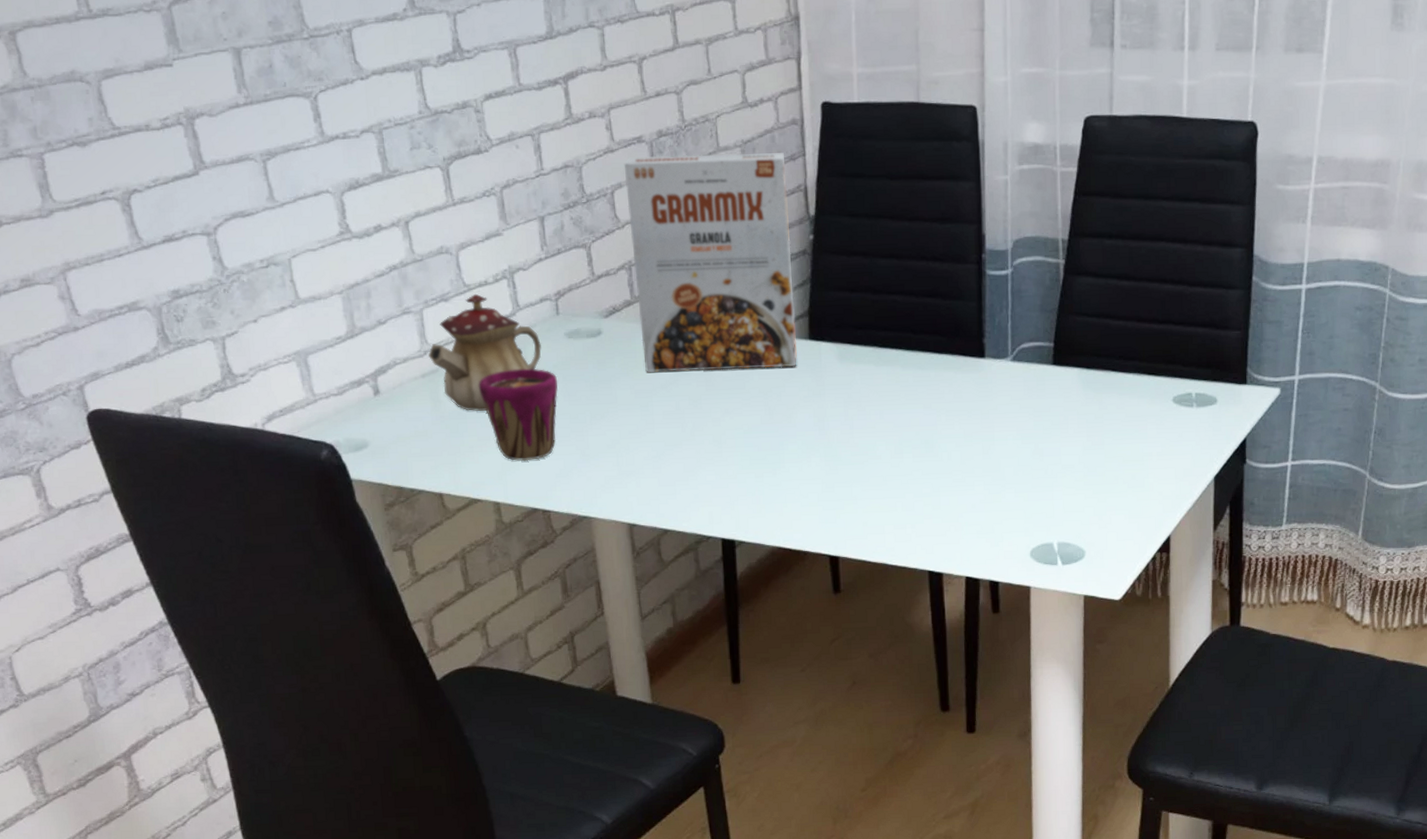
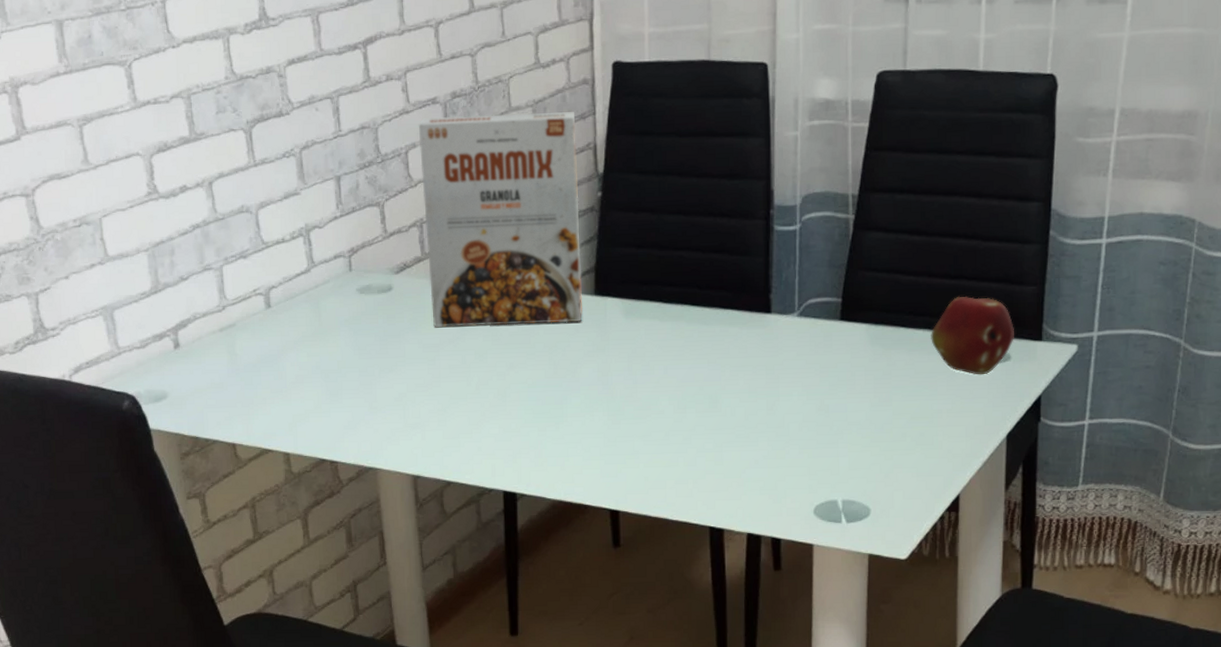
teapot: present [428,293,541,411] -> none [227,250,334,364]
cup: present [478,368,558,462] -> none [272,323,349,413]
fruit: none [1140,340,1220,419] -> present [931,296,1014,375]

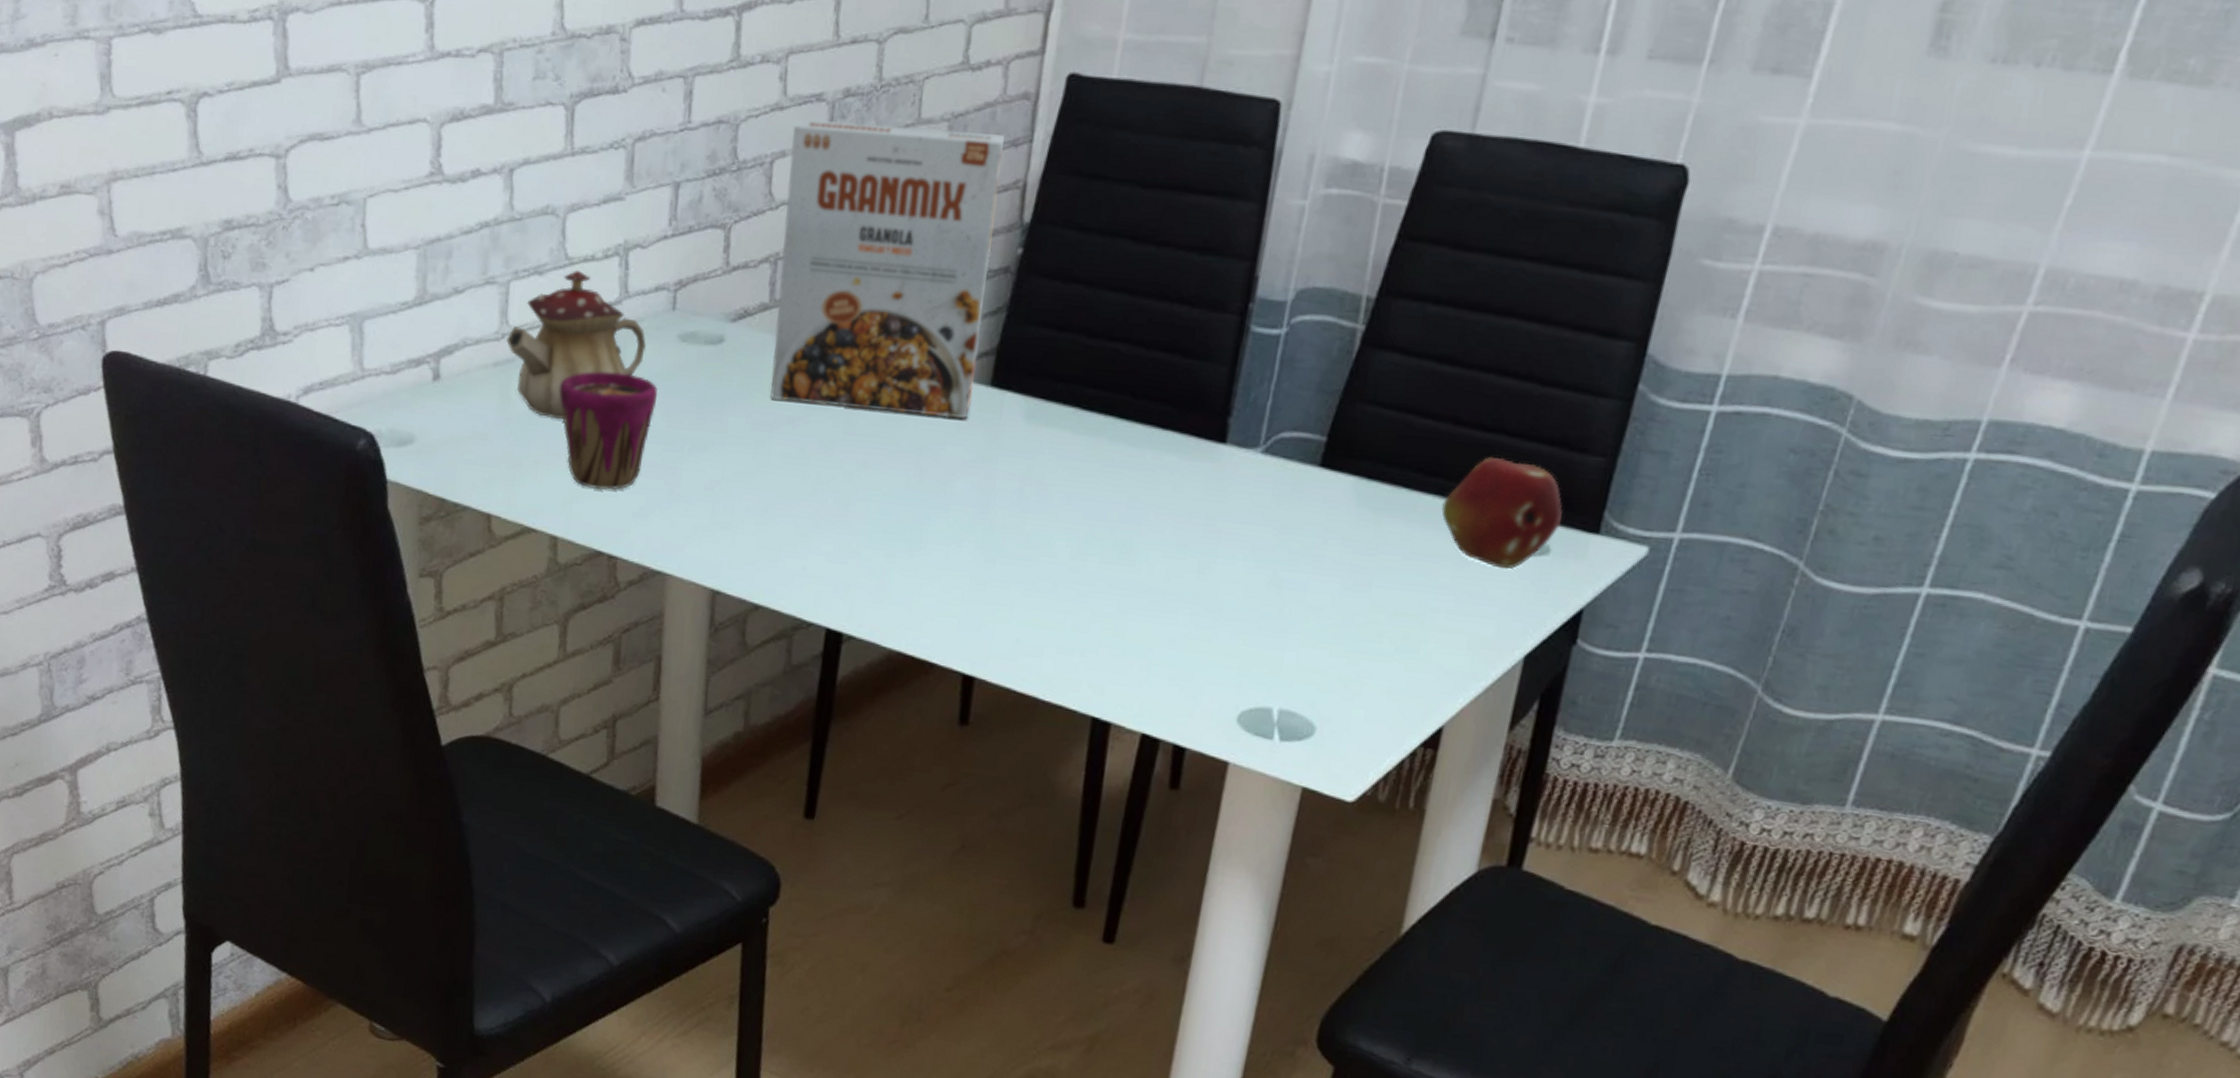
teapot: none [227,250,334,364] -> present [506,269,646,419]
cup: none [272,323,349,413] -> present [559,371,658,490]

